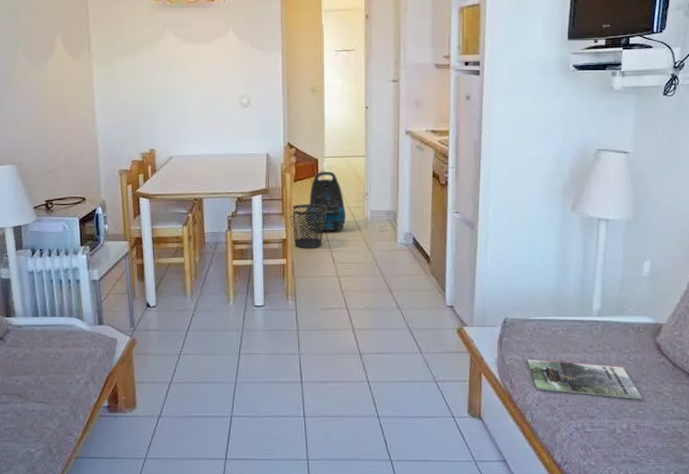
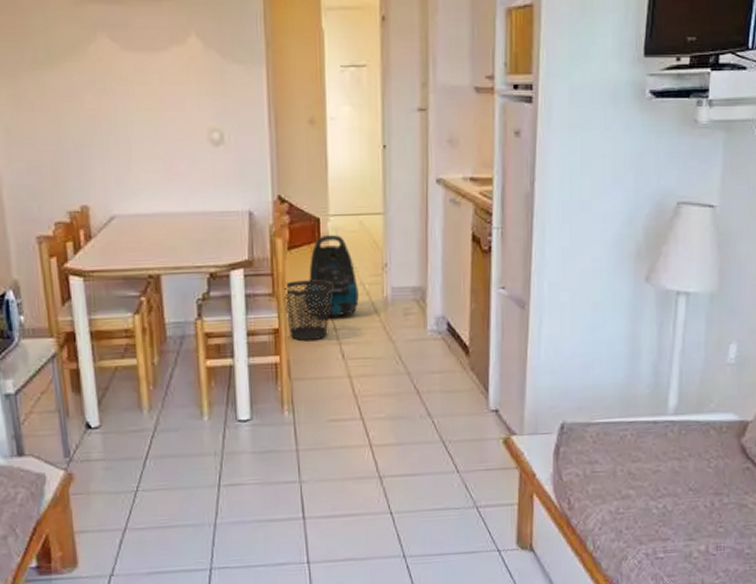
magazine: present [527,359,642,399] -> none [588,472,723,515]

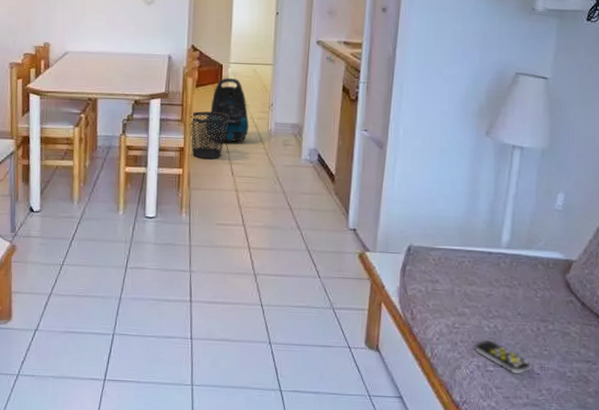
remote control: none [643,522,706,558] -> present [475,340,531,375]

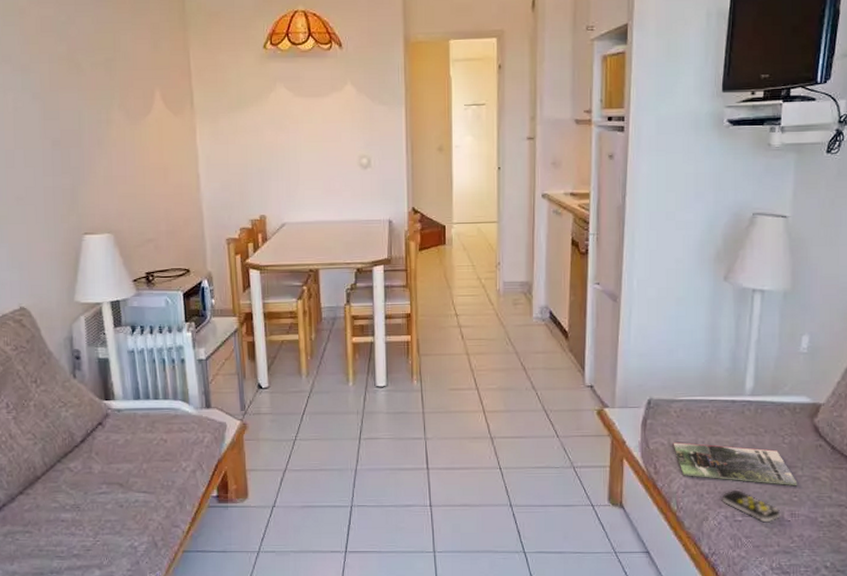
wastebasket: present [189,111,228,160] -> none [415,275,455,324]
vacuum cleaner: present [206,78,249,143] -> none [432,239,476,306]
magazine: none [430,290,548,339] -> present [673,442,798,485]

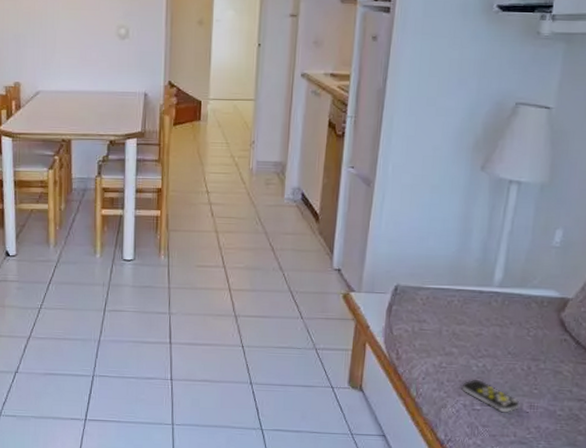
magazine: present [673,442,798,485] -> none [416,330,539,378]

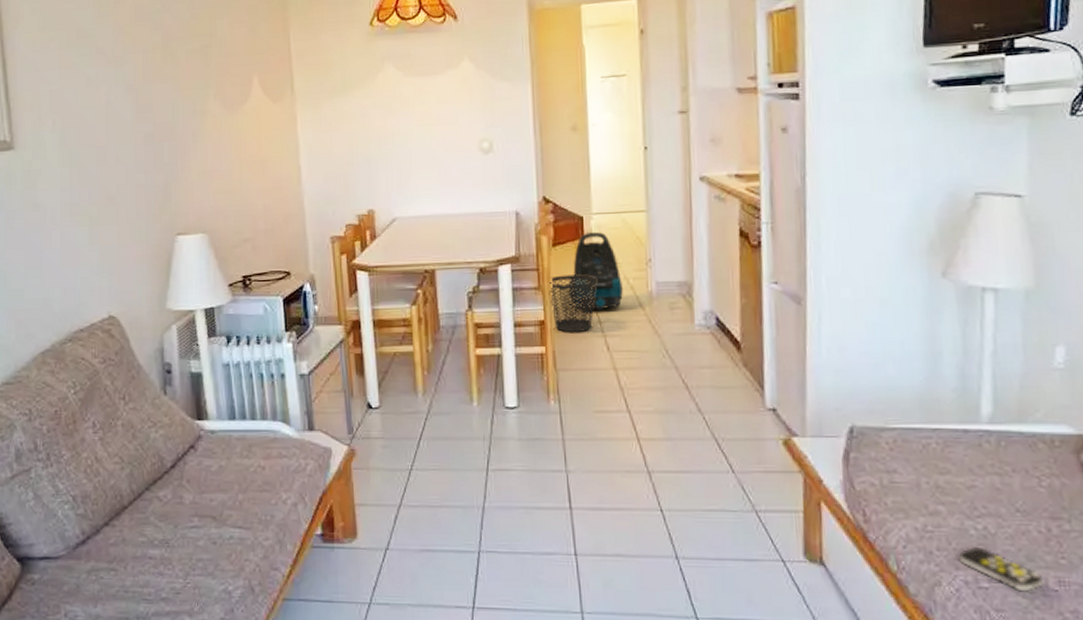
wastebasket: none [167,150,208,201] -> present [548,274,597,333]
vacuum cleaner: none [184,115,229,183] -> present [569,232,623,312]

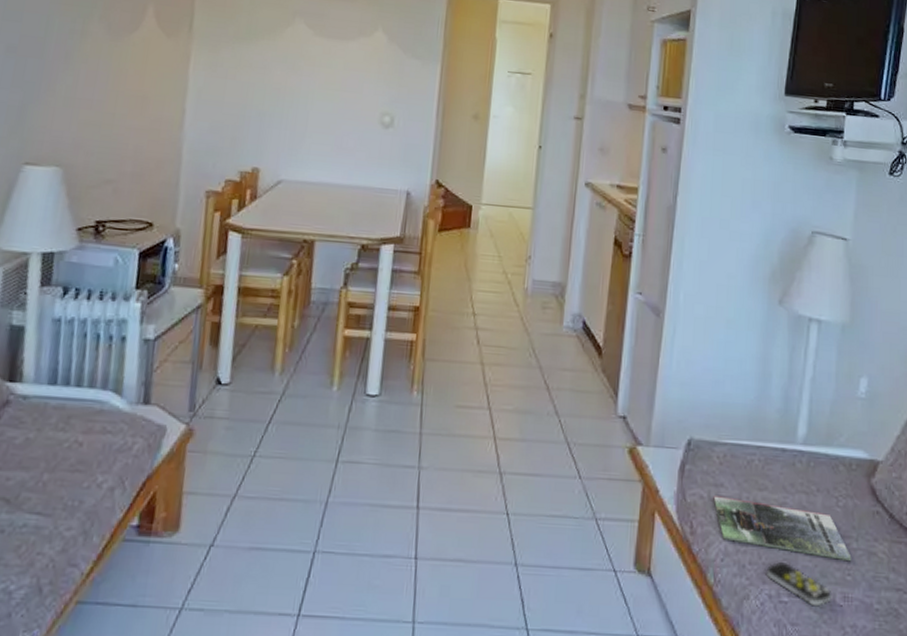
wastebasket: present [548,274,597,333] -> none [427,262,476,323]
vacuum cleaner: present [569,232,623,312] -> none [448,222,501,304]
magazine: none [886,482,1065,543] -> present [713,496,852,561]

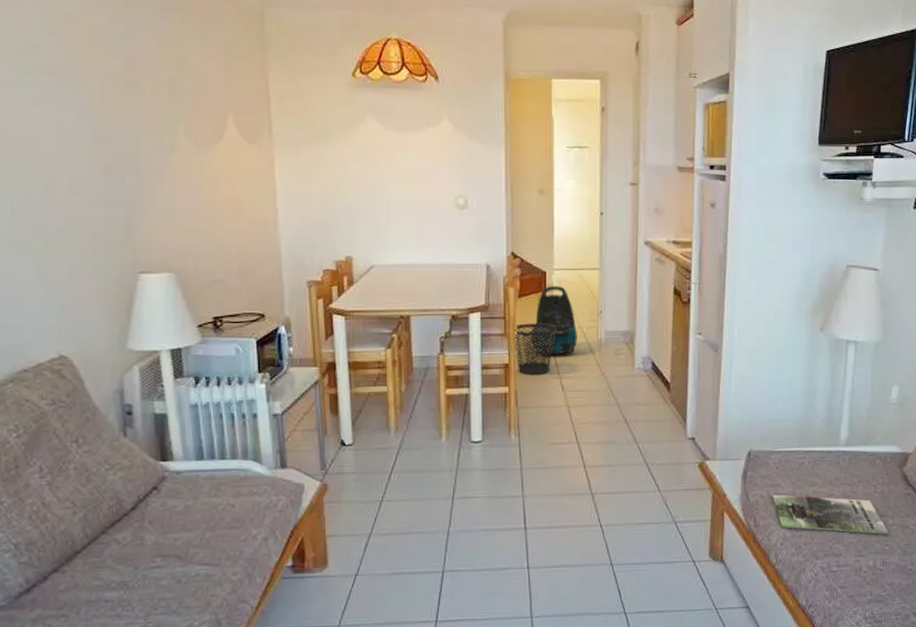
wastebasket: none [427,262,476,323] -> present [513,323,555,375]
vacuum cleaner: none [448,222,501,304] -> present [532,286,577,356]
remote control: present [767,561,832,607] -> none [819,540,873,572]

